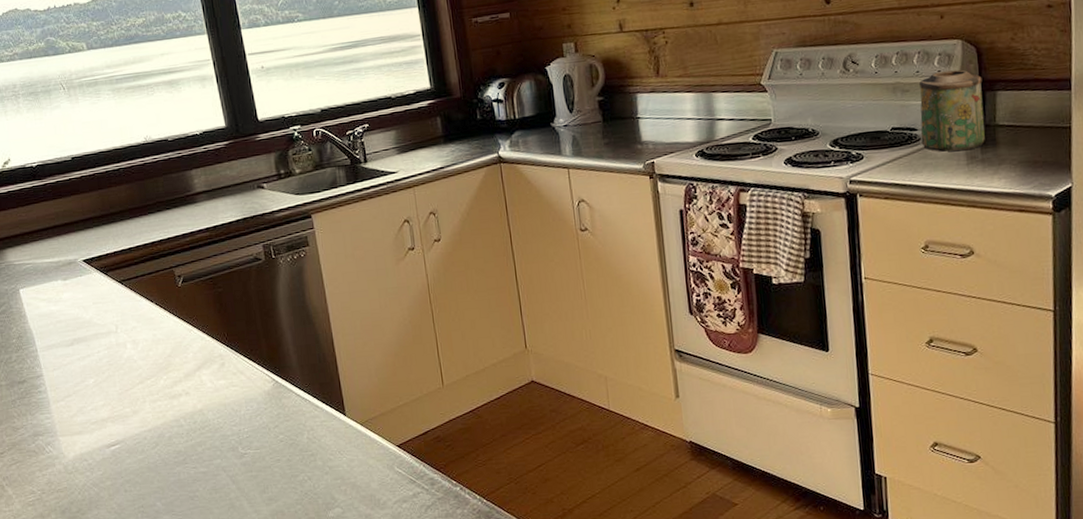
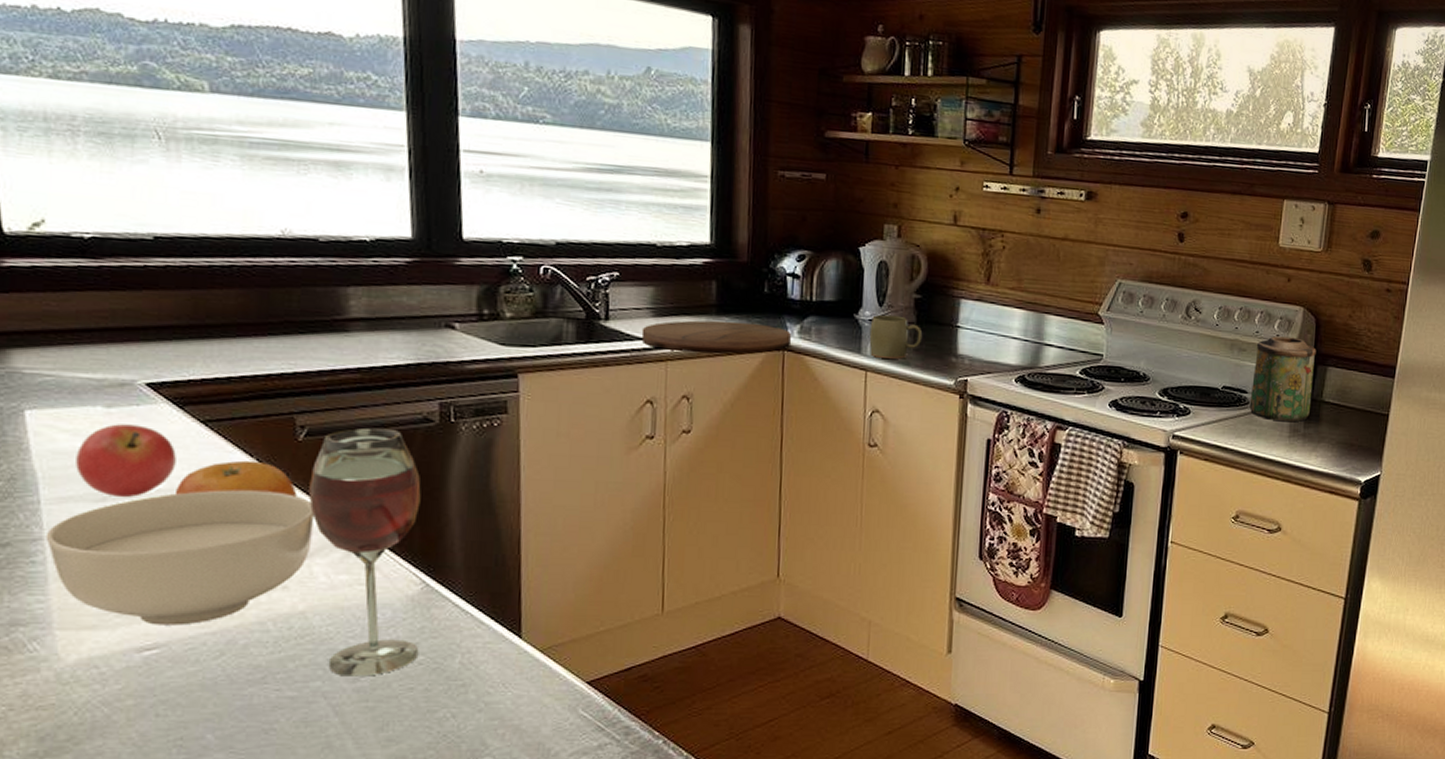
bowl: none [44,325,199,428] -> present [45,490,314,626]
fruit: none [52,290,109,341] -> present [76,424,176,497]
fruit: none [112,305,184,335] -> present [176,460,298,497]
wineglass: none [190,269,280,455] -> present [309,427,421,677]
cutting board: none [391,144,506,178] -> present [641,320,792,354]
mug: none [565,117,610,157] -> present [869,314,923,360]

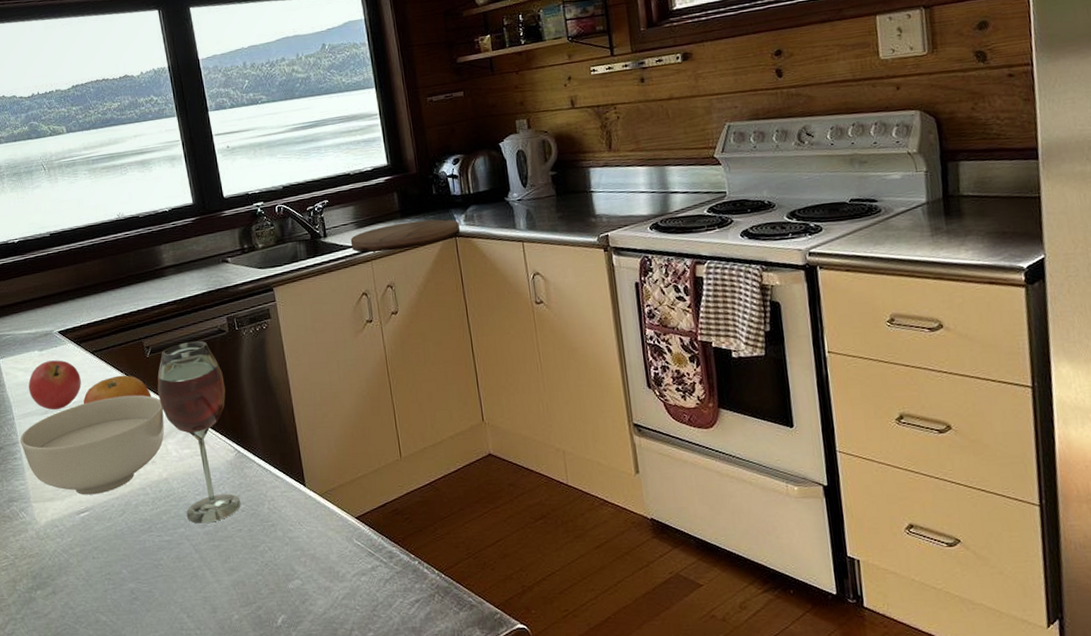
mug: present [869,314,923,360] -> none [519,192,564,230]
canister: present [1249,336,1317,422] -> none [876,140,949,223]

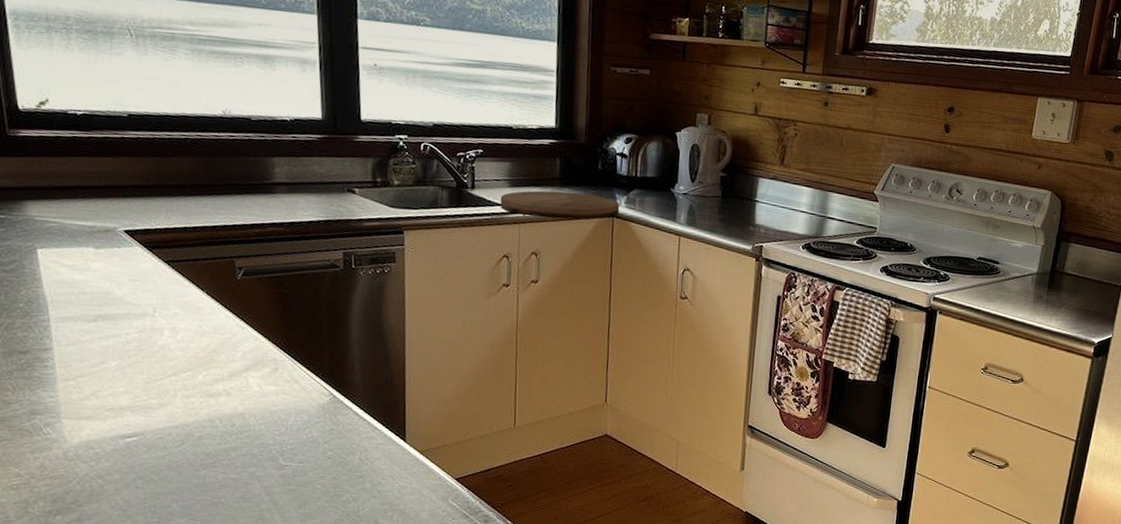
bowl: present [19,395,165,495] -> none [54,316,249,420]
fruit: present [28,360,81,410] -> none [75,261,147,319]
fruit: present [84,375,152,404] -> none [148,293,237,324]
wineglass: present [157,341,241,524] -> none [245,270,330,466]

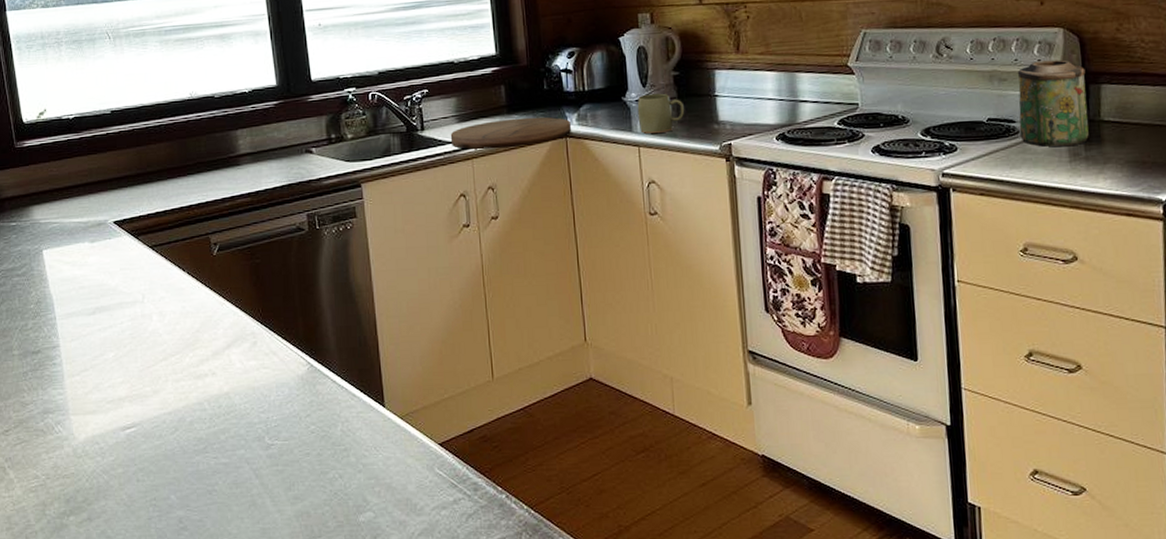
mug: none [682,189,727,227] -> present [637,93,685,134]
canister: none [1000,215,1061,290] -> present [1017,60,1089,147]

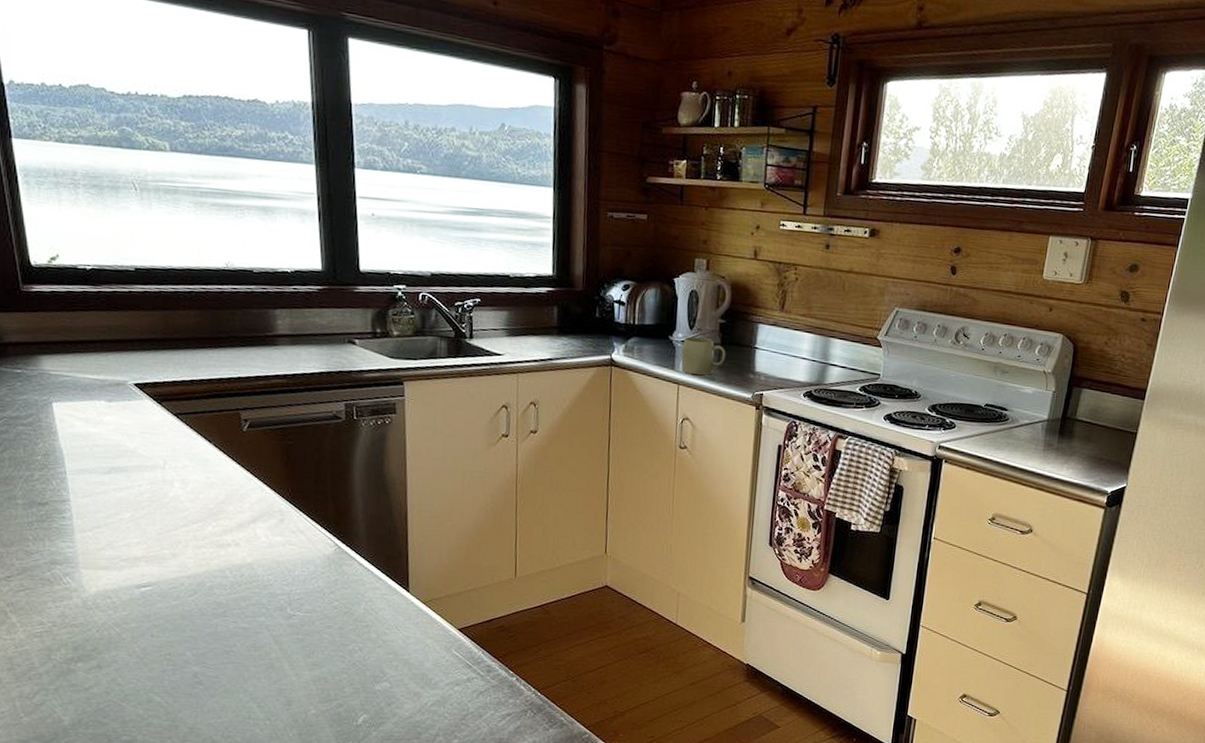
cutting board: present [450,117,572,150] -> none [498,339,618,369]
canister: present [1017,60,1089,147] -> none [1008,360,1073,438]

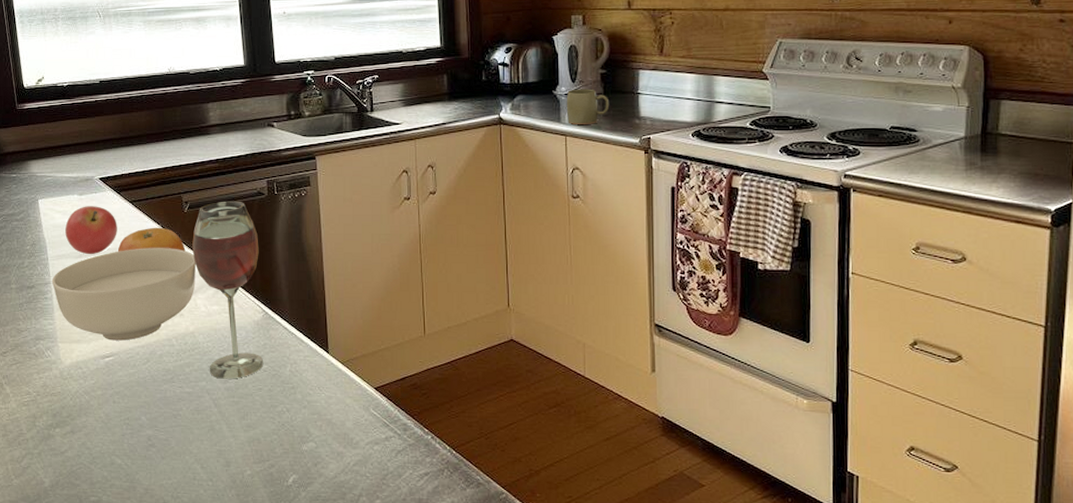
bowl: none [71,467,256,570] -> present [51,248,196,341]
fruit: none [89,414,158,471] -> present [65,206,117,254]
fruit: none [159,445,244,475] -> present [118,227,186,252]
wineglass: none [252,422,334,616] -> present [192,201,264,379]

